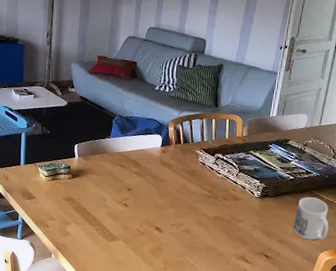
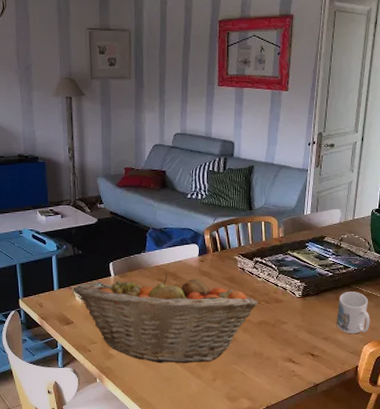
fruit basket: none [39,160,216,250] -> present [74,273,258,363]

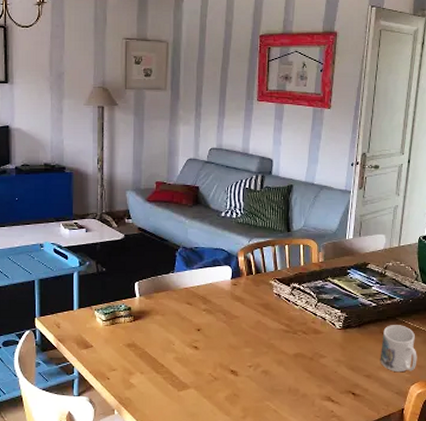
fruit basket: present [74,273,258,363] -> none [95,296,295,397]

